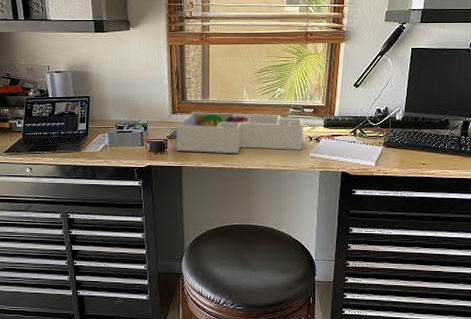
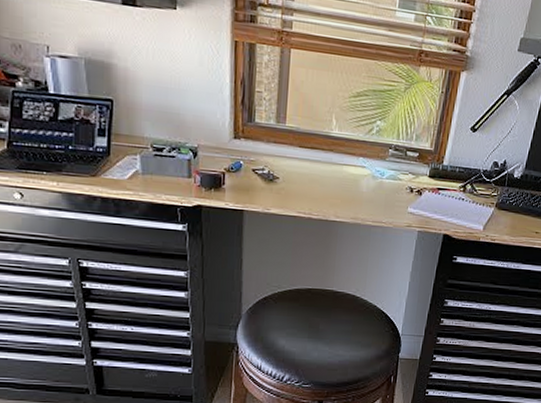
desk organizer: present [176,112,304,154] -> none [237,139,405,203]

